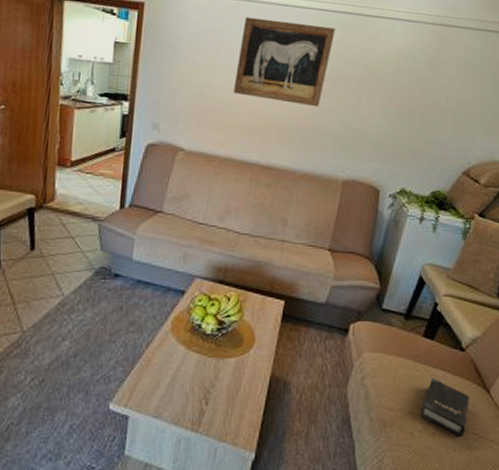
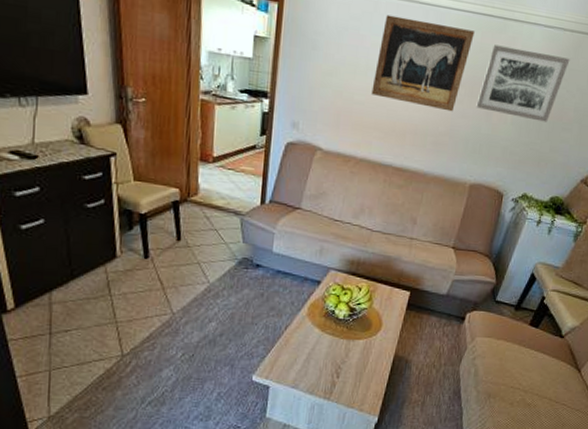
wall art: none [342,40,436,114] -> present [476,44,570,123]
hardback book: present [420,377,469,437] -> none [520,359,563,406]

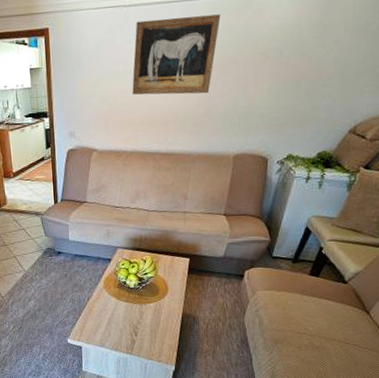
wall art: present [476,44,570,123] -> none [230,15,323,85]

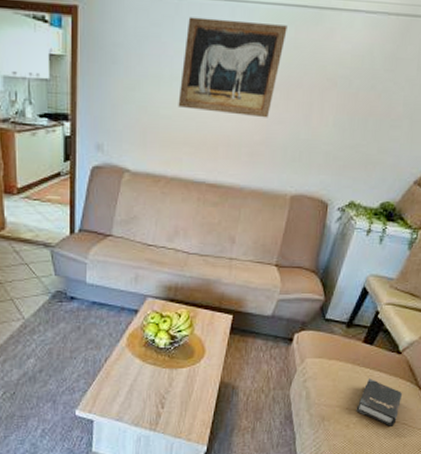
hardback book: none [307,305,350,348] -> present [356,378,402,427]

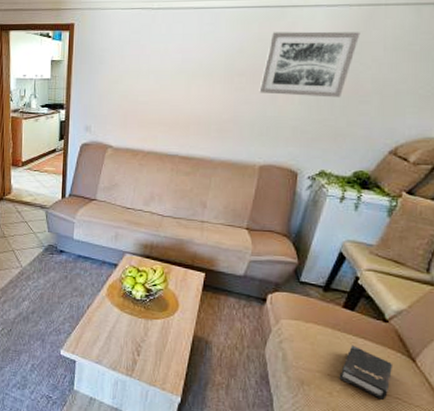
wall art: present [178,17,287,118] -> none [154,23,251,100]
wall art: none [293,38,397,121] -> present [259,31,360,98]

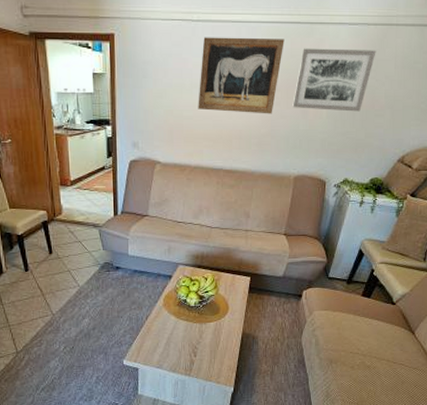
wall art: none [154,23,251,100] -> present [198,37,285,114]
hardback book: present [339,345,392,400] -> none [359,326,398,367]

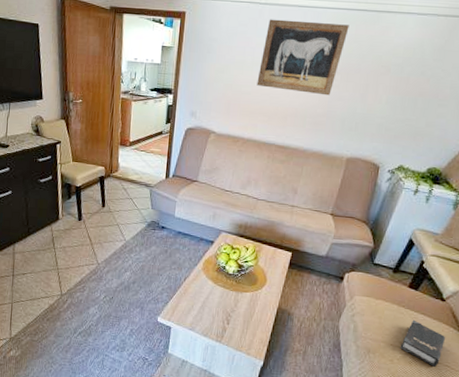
wall art: present [292,48,376,112] -> none [351,35,445,100]
hardback book: none [359,326,398,367] -> present [400,319,445,367]

